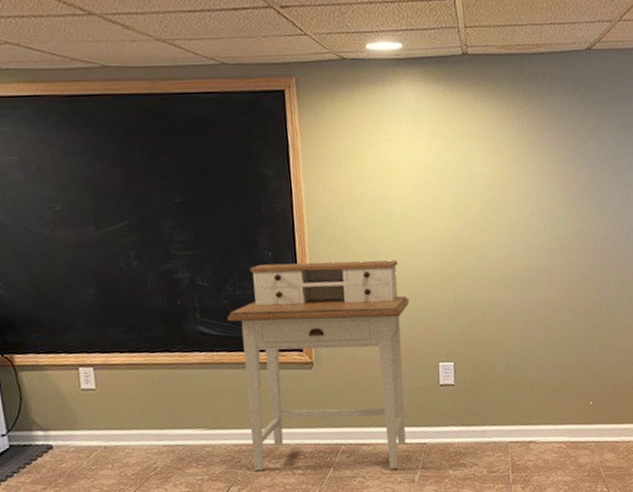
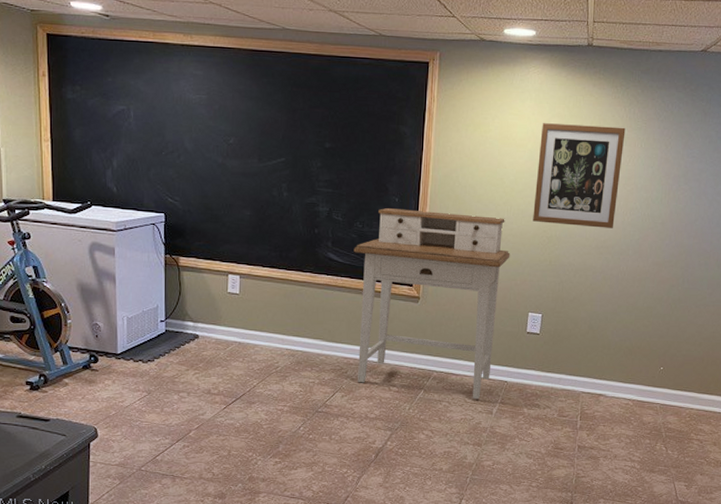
wall art: none [424,142,519,260] -> present [533,123,626,228]

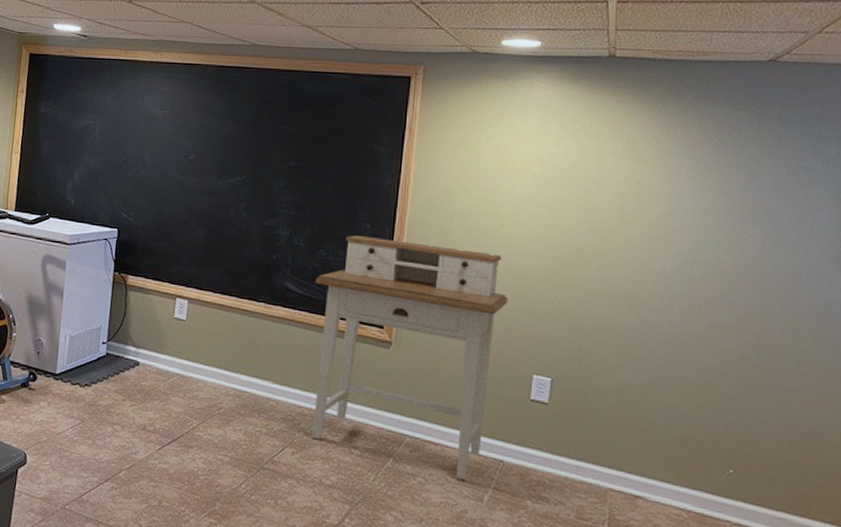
wall art: present [533,123,626,228] -> none [538,145,664,276]

